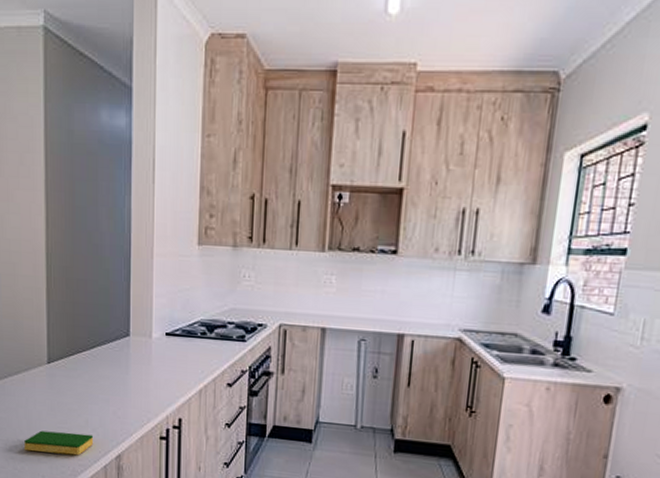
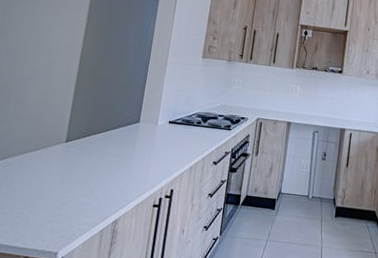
dish sponge: present [24,430,94,455] -> none [30,199,96,221]

